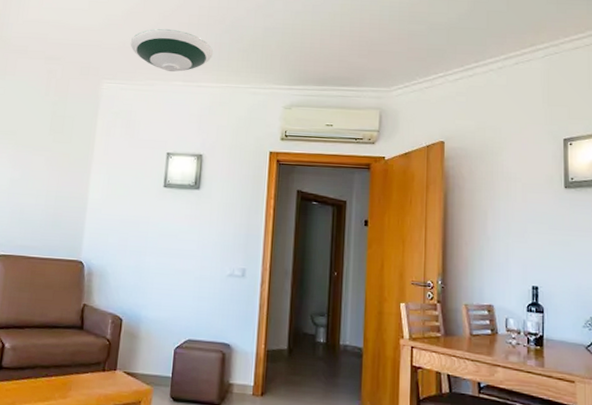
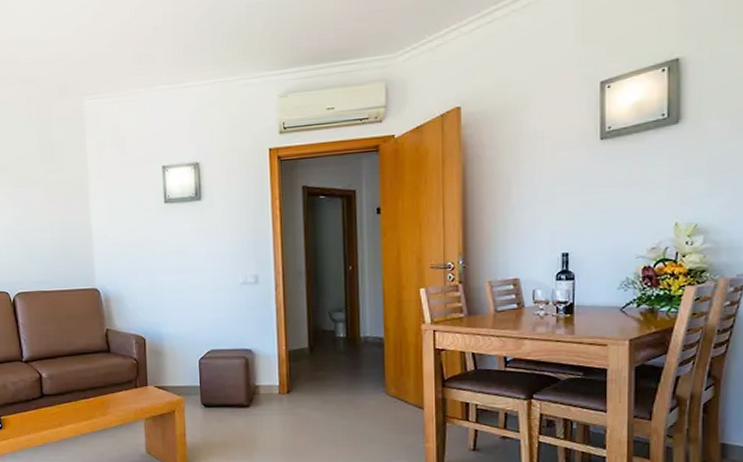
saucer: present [130,28,213,72] -> none [104,25,194,76]

